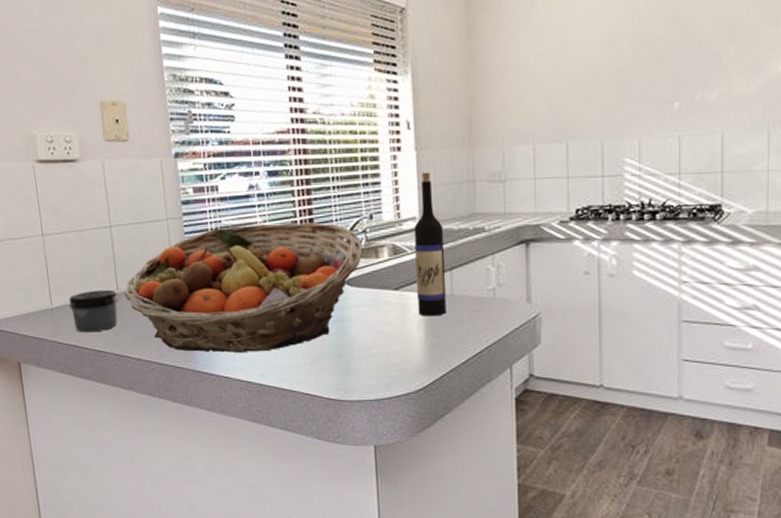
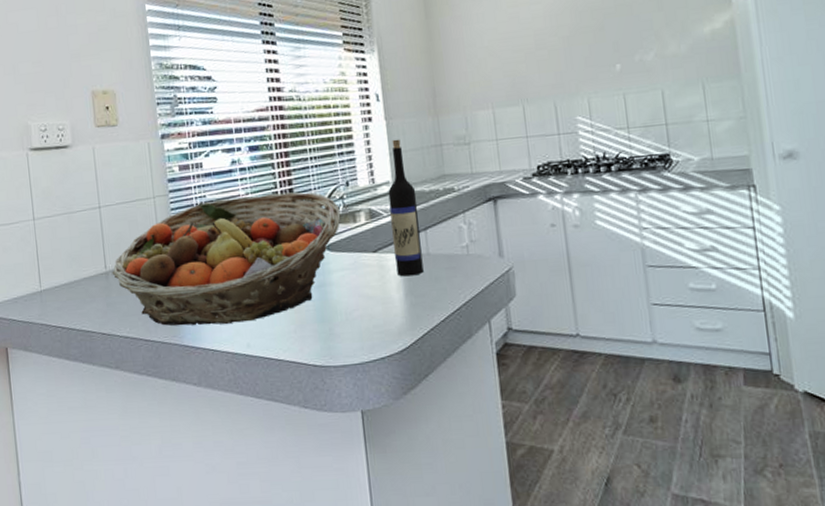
jar: present [68,289,118,333] -> none [57,268,106,314]

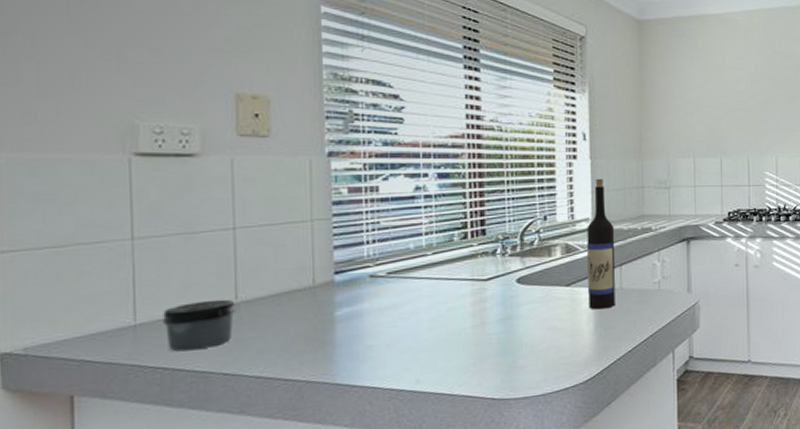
jar: none [57,268,106,314] -> present [161,299,236,352]
fruit basket: present [112,192,341,326] -> none [245,223,535,363]

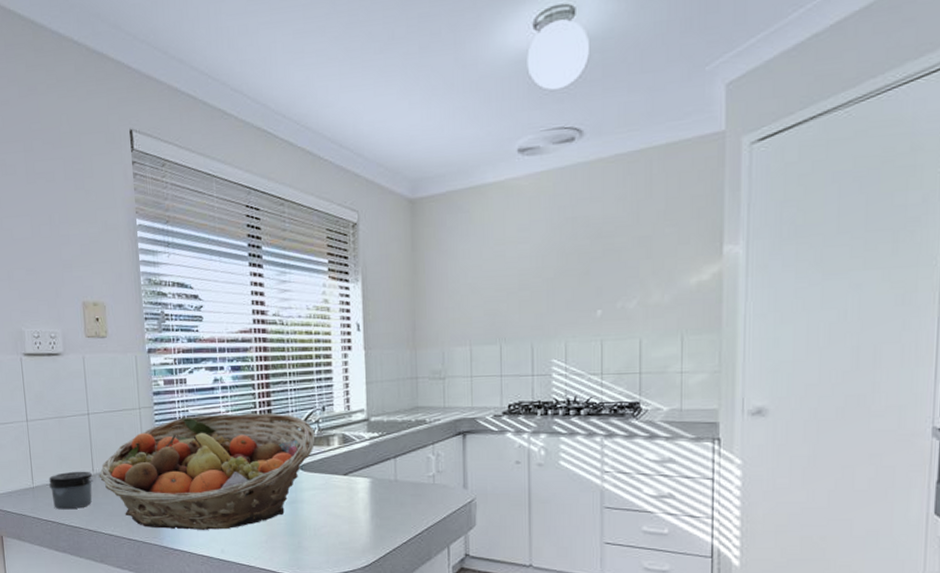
fruit basket: none [245,223,535,363] -> present [98,413,316,530]
wine bottle: present [587,178,615,310] -> none [362,369,390,500]

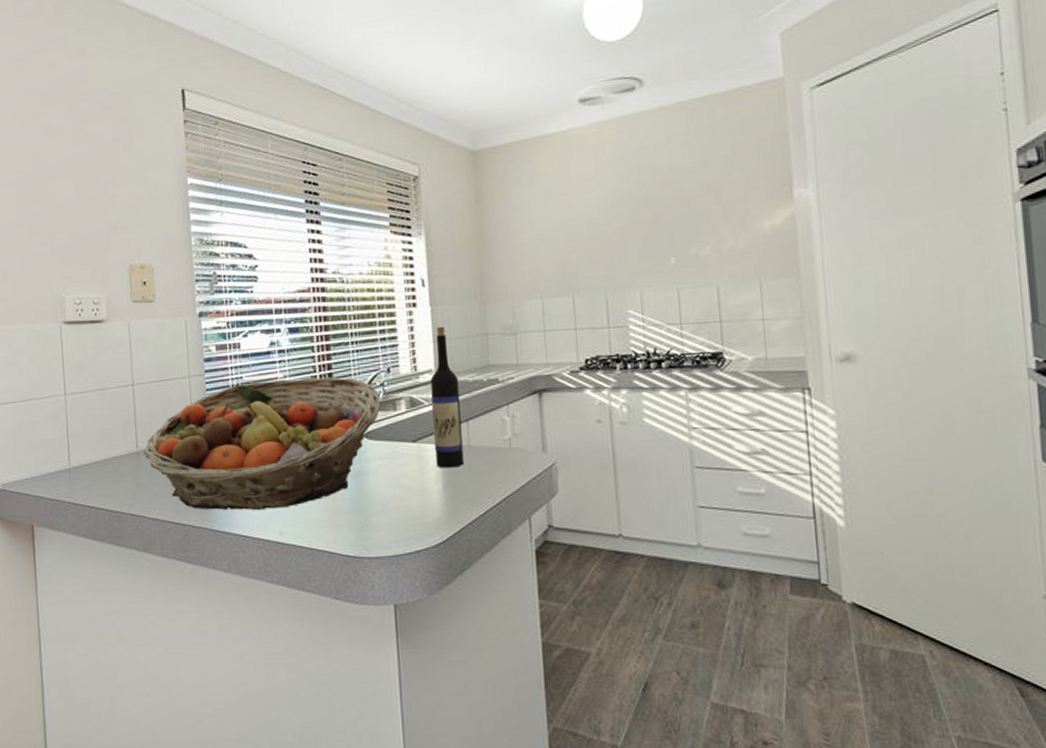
jar: present [48,471,93,510] -> none [87,448,137,493]
wine bottle: none [362,369,390,500] -> present [430,326,464,468]

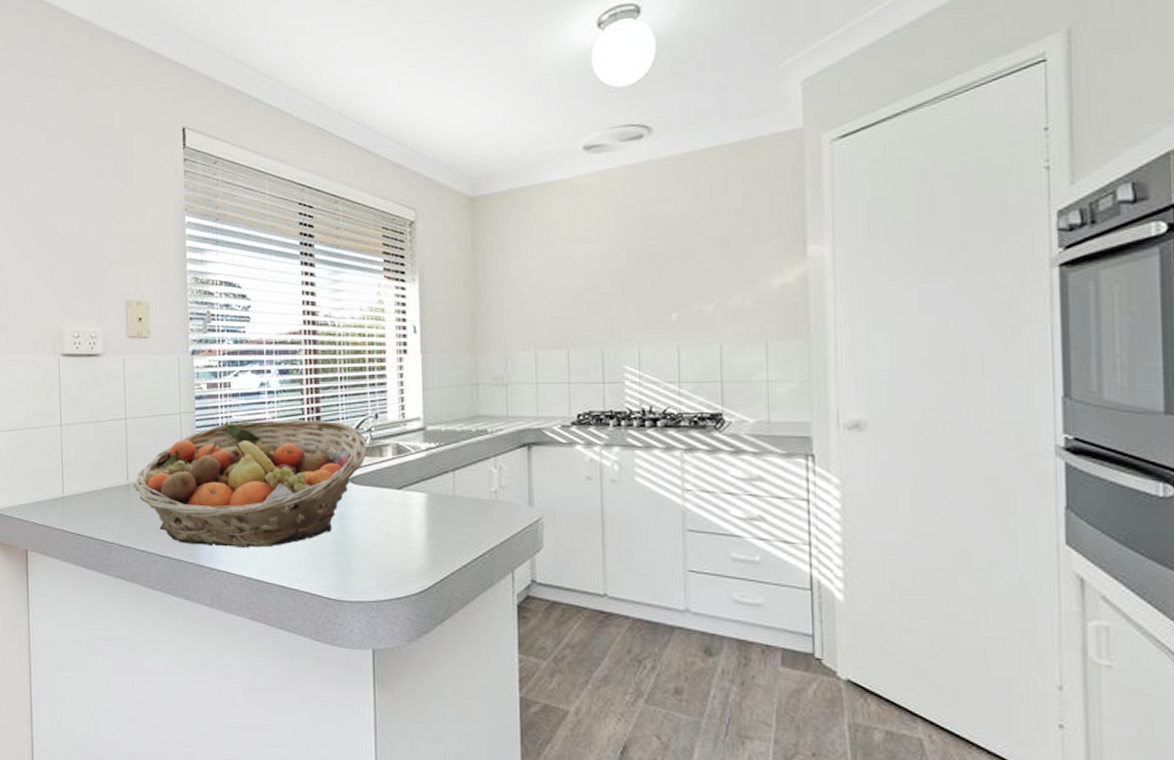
wine bottle: present [430,326,464,468] -> none [418,374,448,517]

